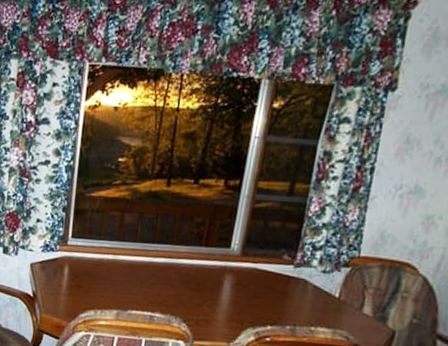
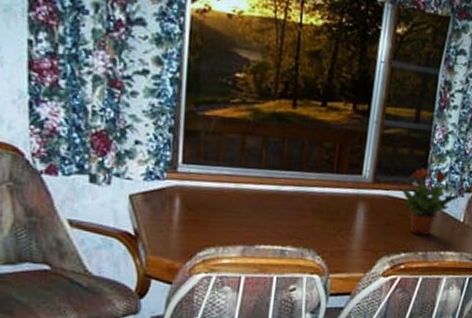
potted plant: none [266,241,333,309] -> present [397,168,457,235]

